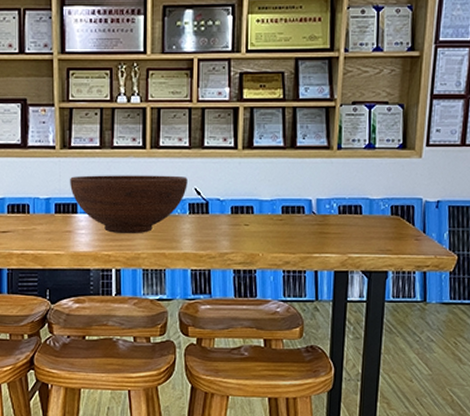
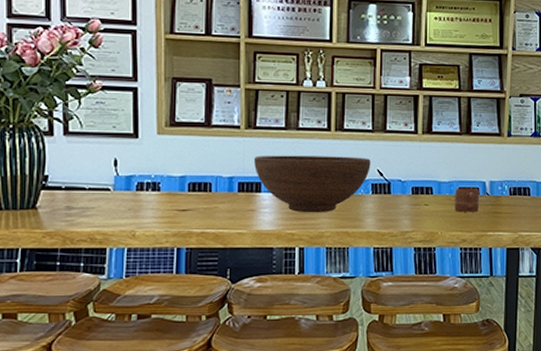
mug: none [277,206,304,233] -> present [455,187,479,212]

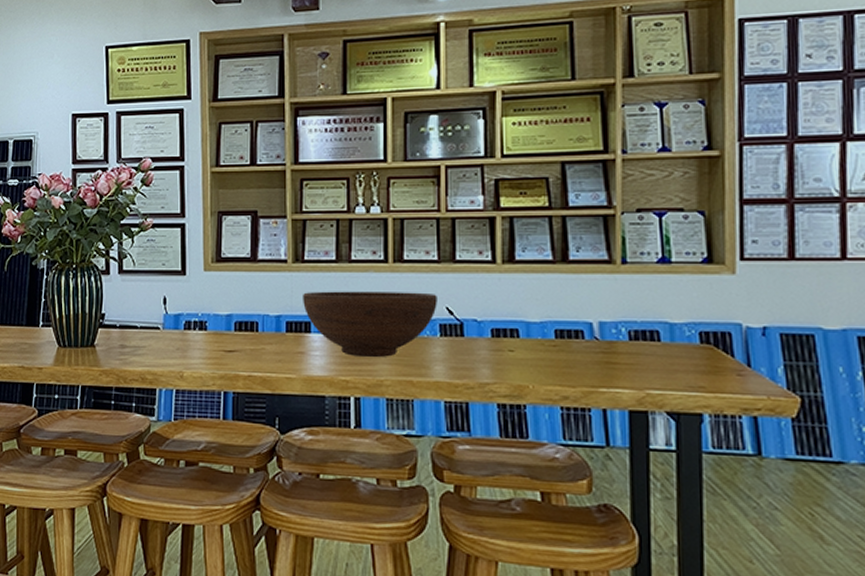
mug: present [455,187,479,212] -> none [550,329,584,362]

